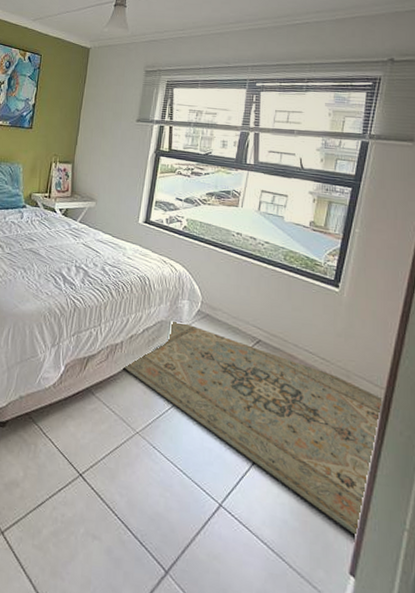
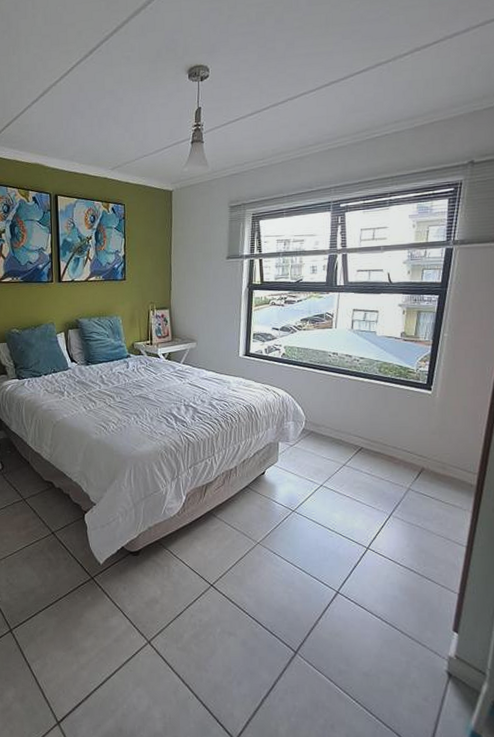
rug: present [123,319,384,537] -> none [239,440,477,601]

